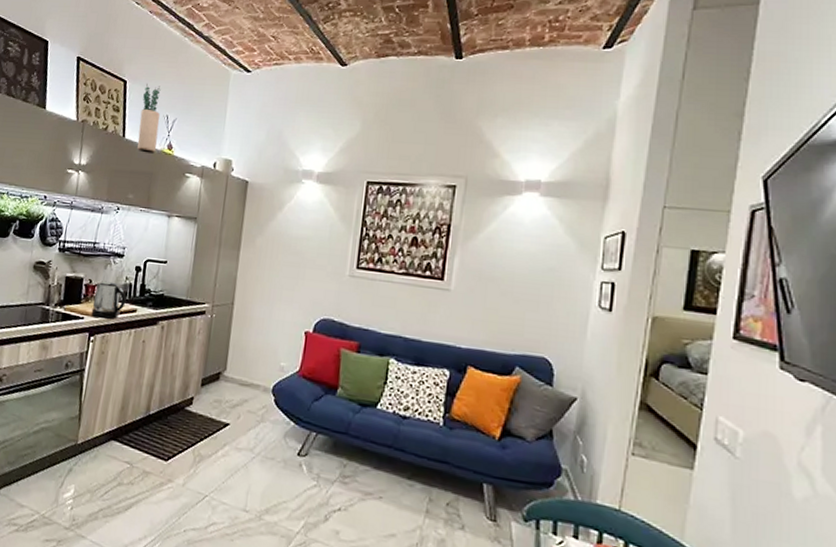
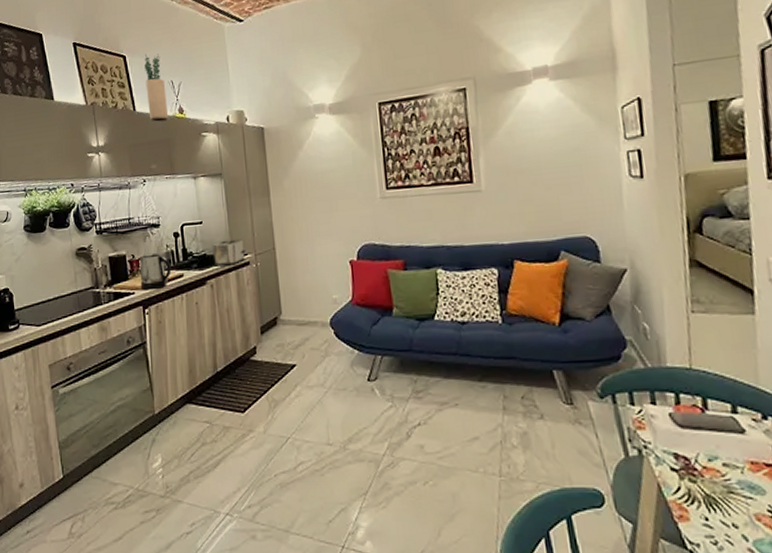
toaster: none [169,284,205,313] -> present [212,239,246,267]

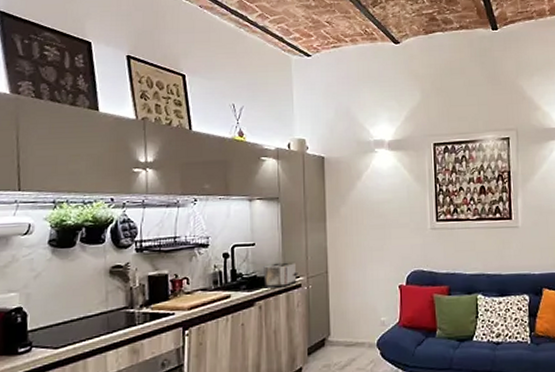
kettle: present [139,252,172,291] -> none [182,272,218,312]
vase: present [144,54,169,122] -> none [205,76,227,143]

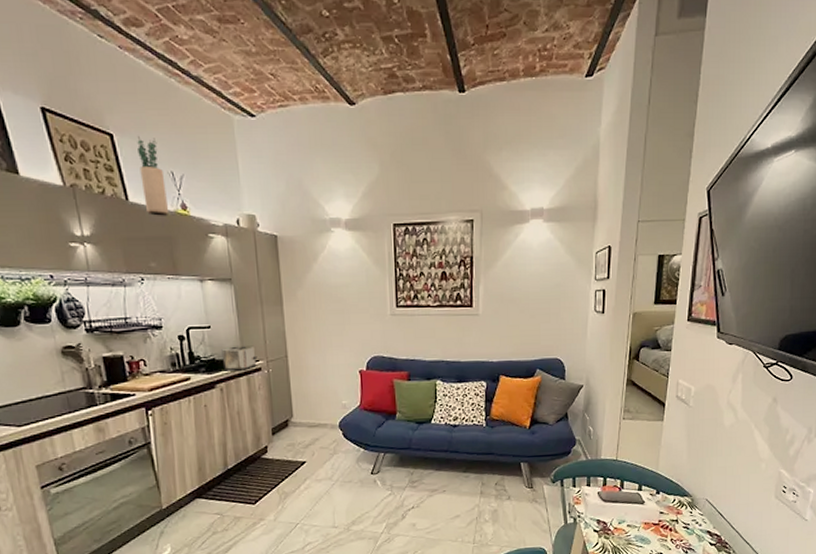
vase: none [205,76,227,143] -> present [137,136,170,216]

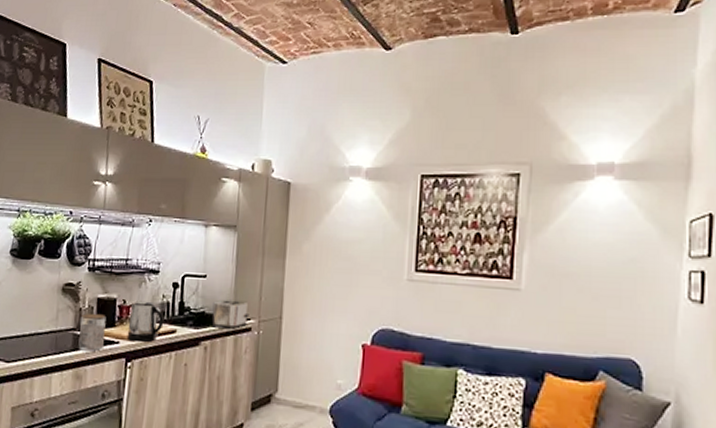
jar: none [88,371,121,406] -> present [78,313,107,352]
vase: present [137,136,170,216] -> none [167,83,191,158]
kettle: none [139,355,177,393] -> present [126,301,165,343]

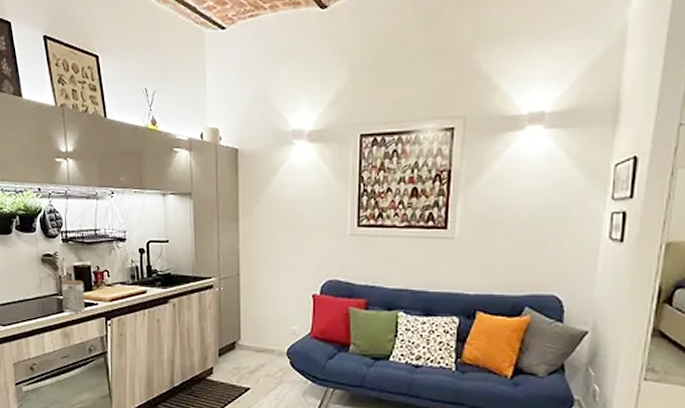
kettle: present [126,301,165,343] -> none [104,266,135,303]
toaster: present [211,299,250,331] -> none [177,261,210,288]

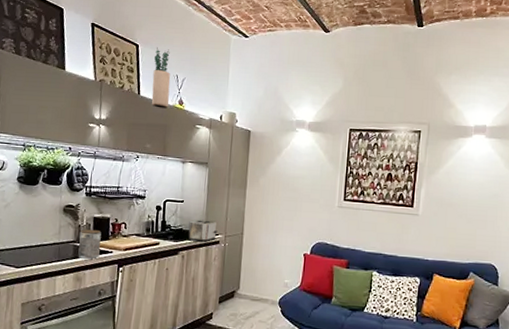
vase: none [118,56,141,132] -> present [151,47,171,109]
toaster: none [177,261,210,288] -> present [187,219,218,243]

